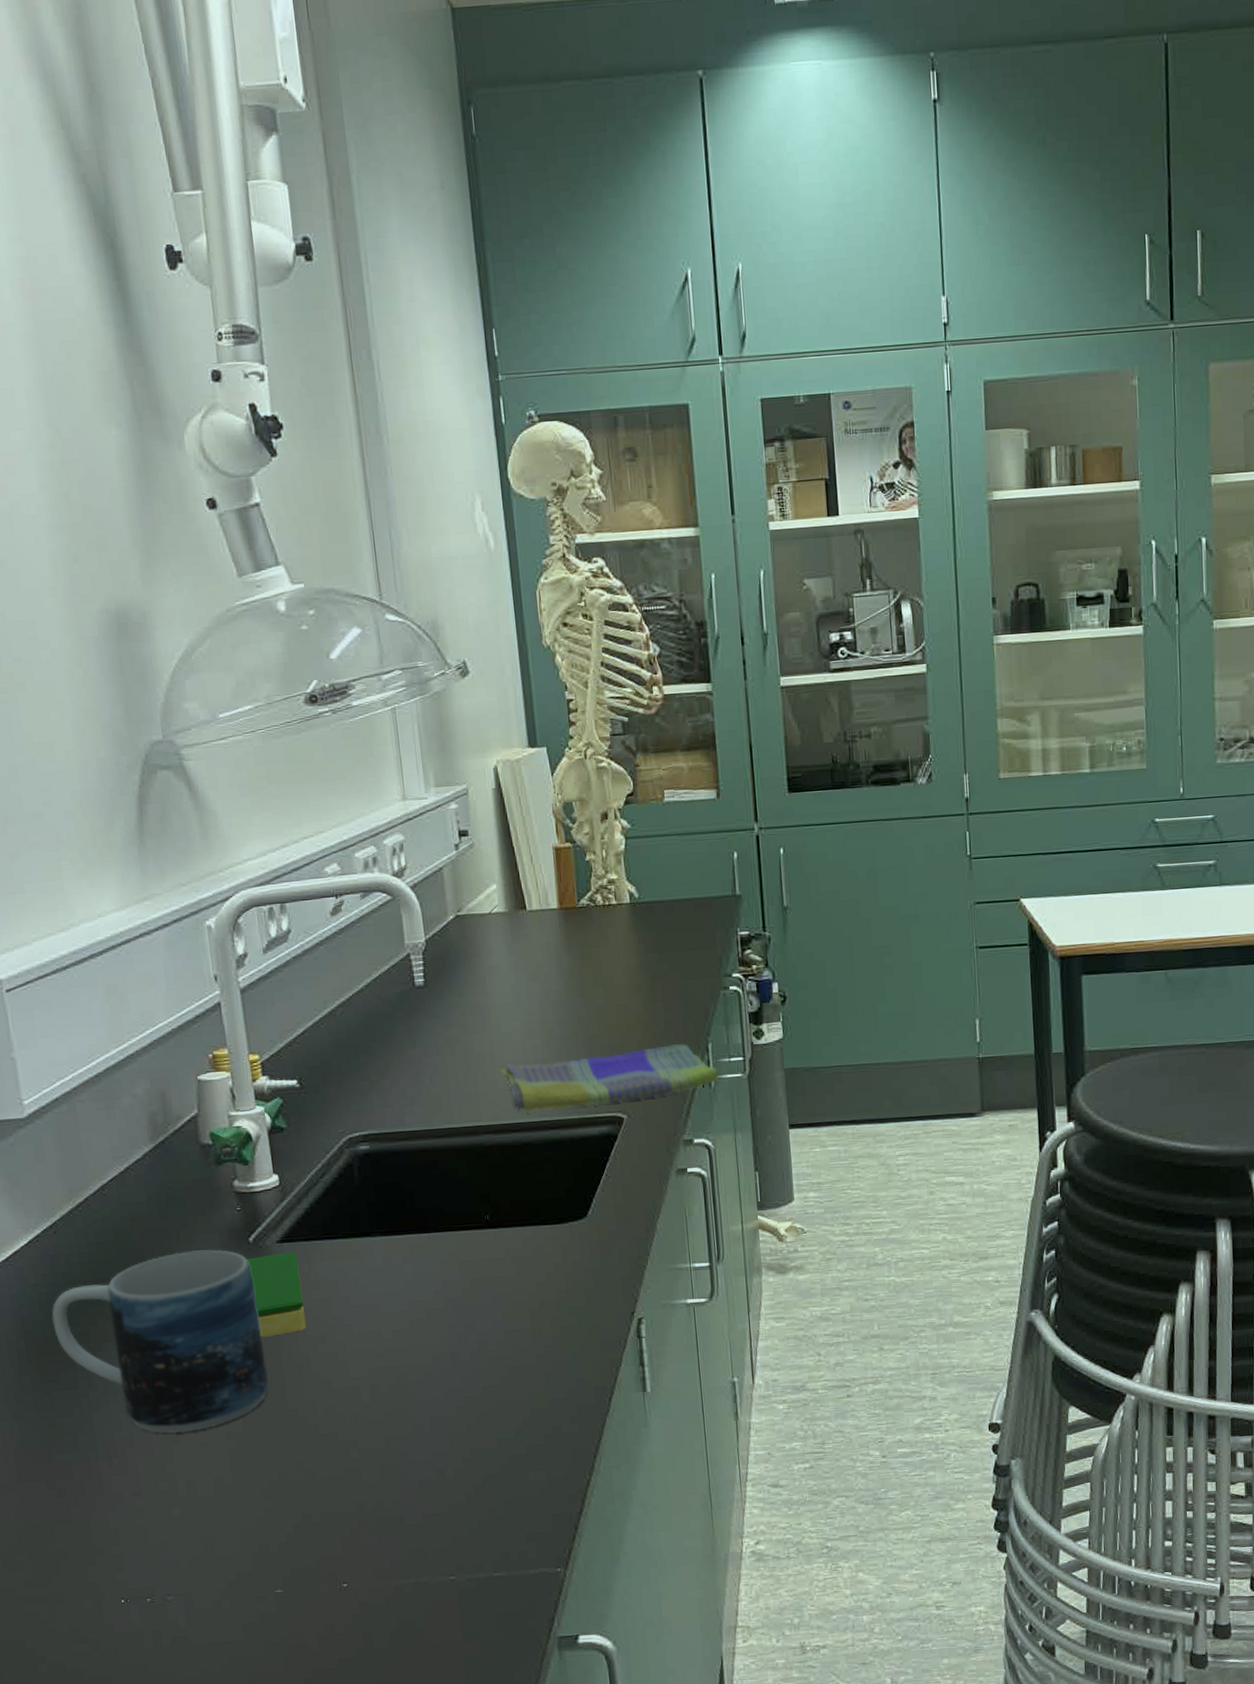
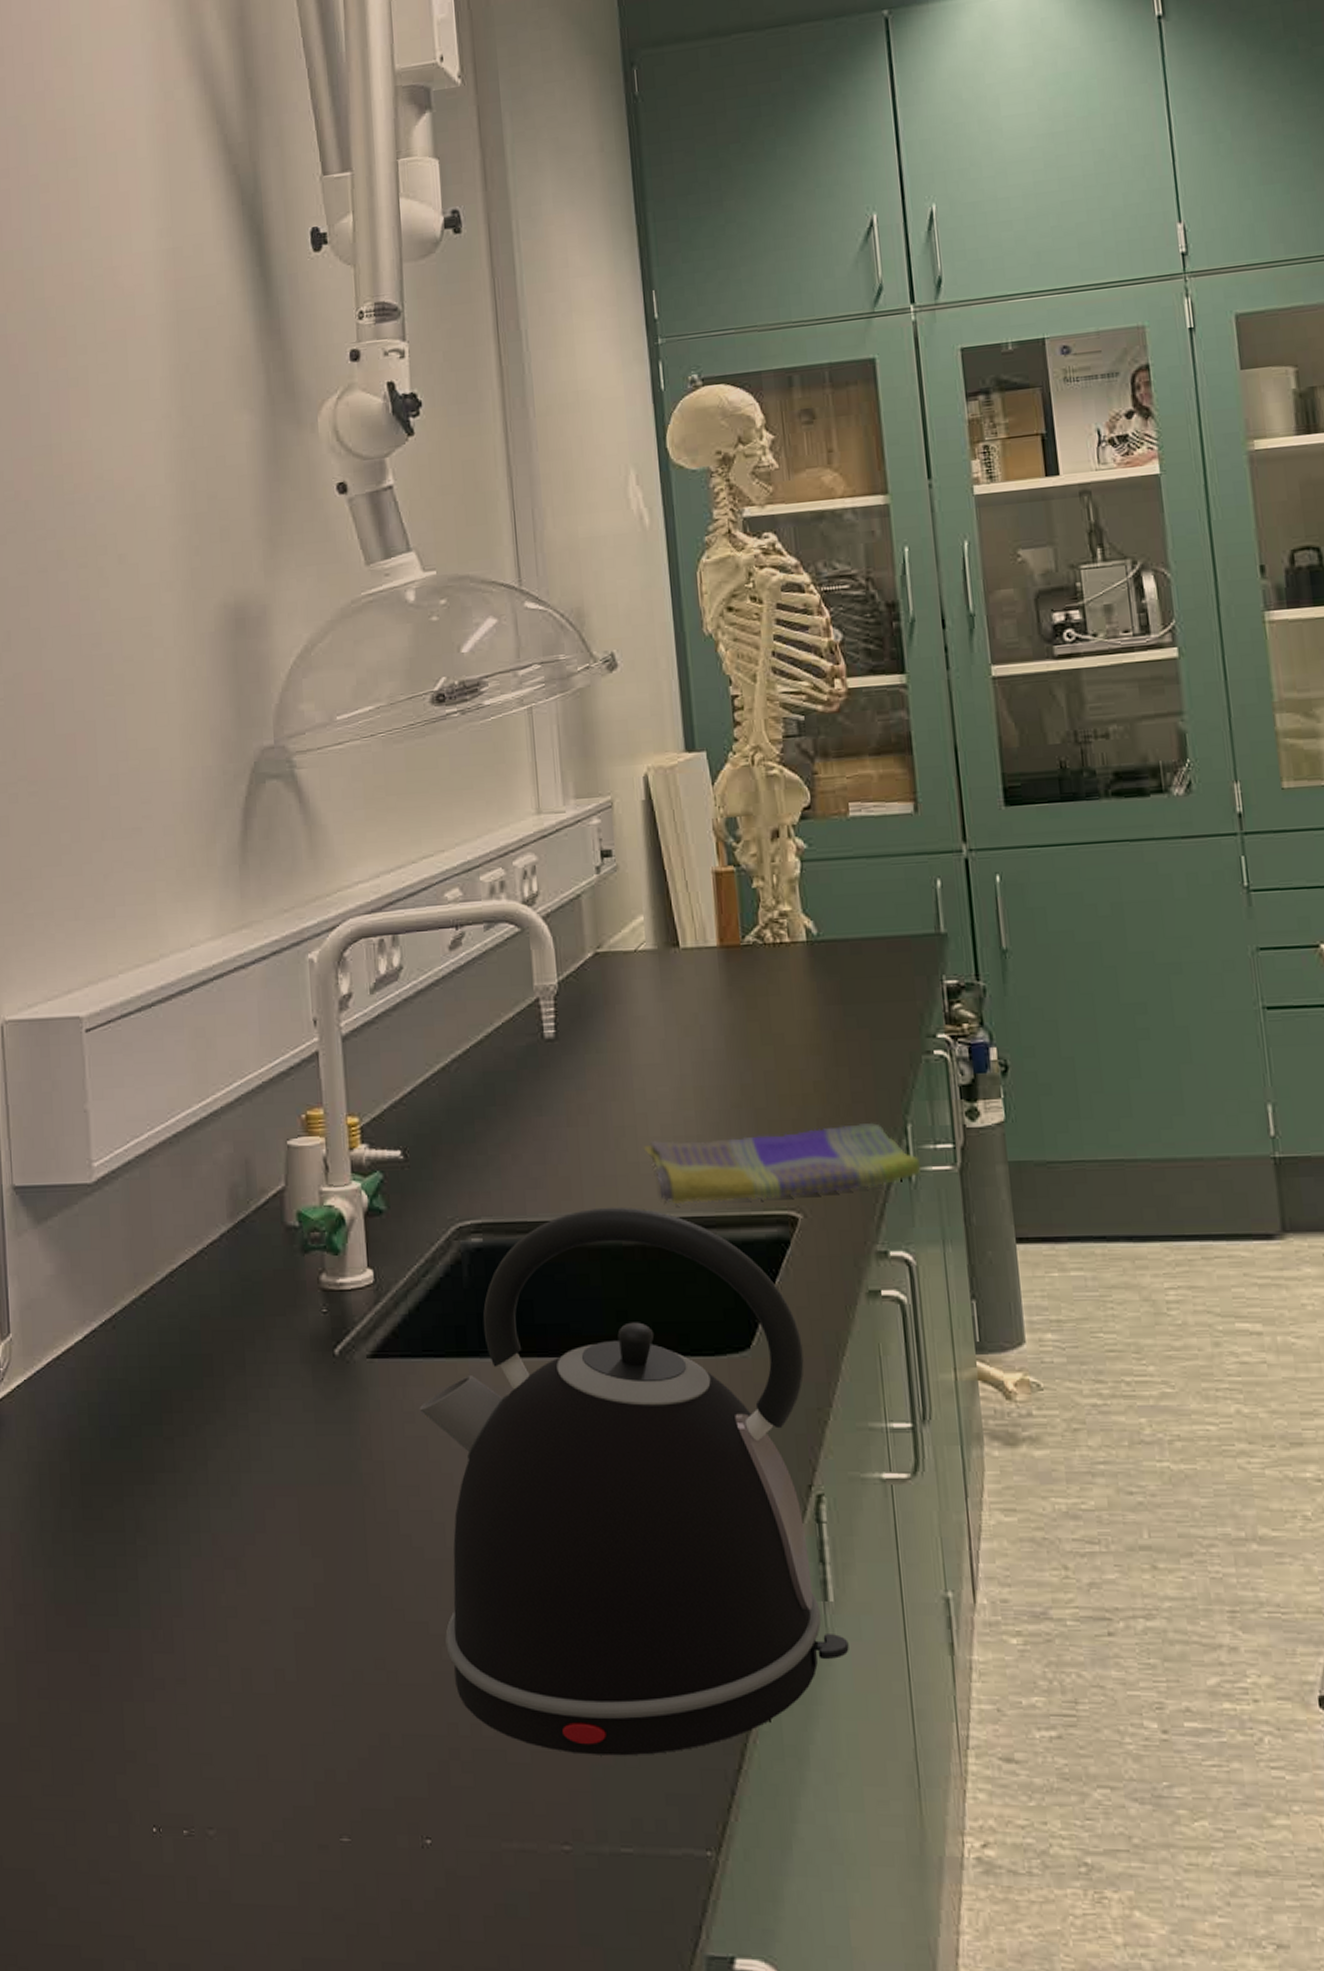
mug: present [52,1249,269,1434] -> none [102,1361,348,1603]
dish sponge: present [246,1251,307,1337] -> none [330,1370,398,1482]
kettle: none [322,1116,662,1514] -> present [419,1207,849,1756]

